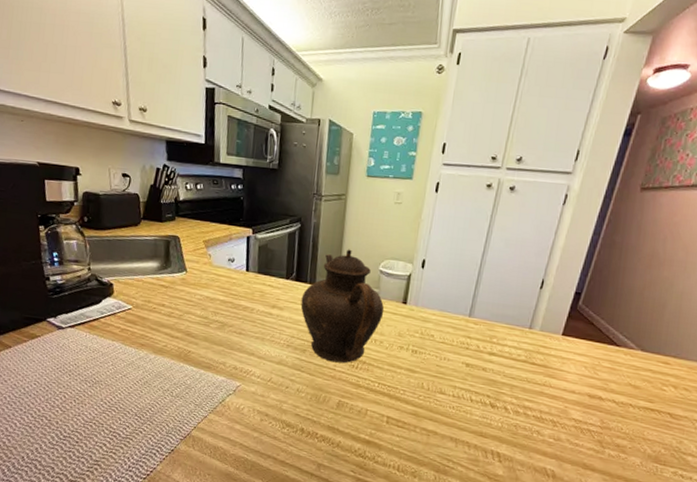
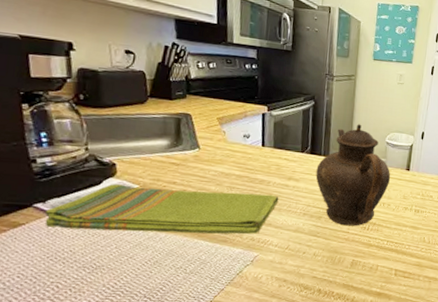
dish towel: none [56,303,262,363] -> present [45,184,279,234]

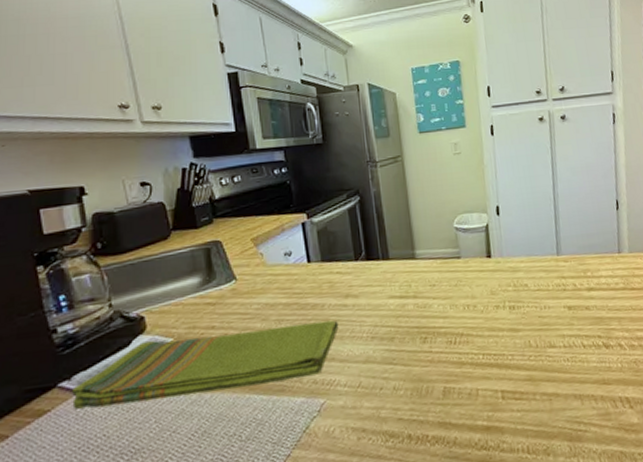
teapot: present [315,124,391,226] -> none [376,212,470,344]

